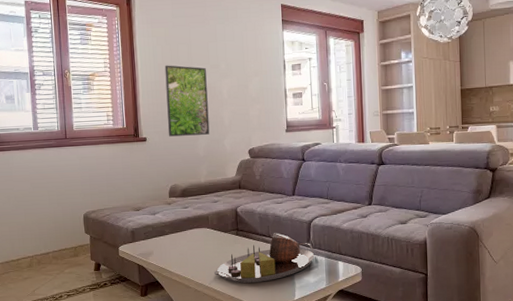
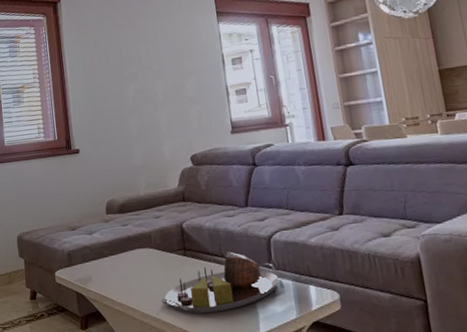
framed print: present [164,65,210,137] -> none [94,69,147,147]

